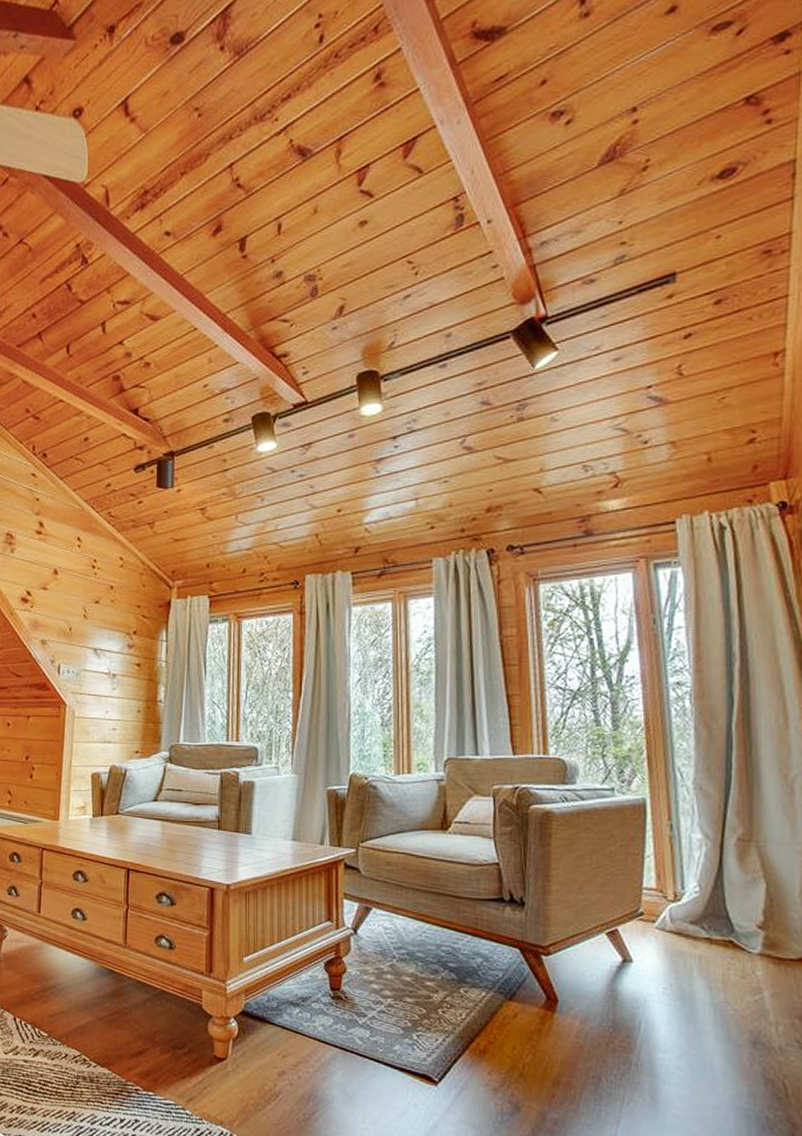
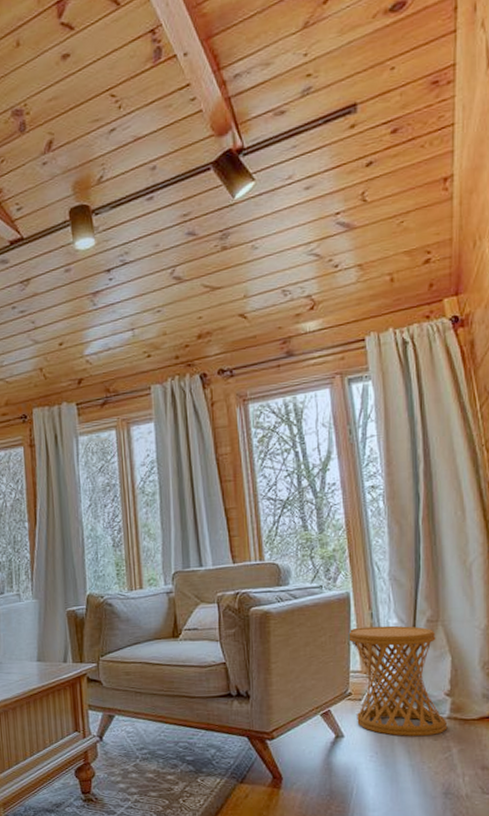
side table: none [641,839,759,973] -> present [347,625,448,737]

